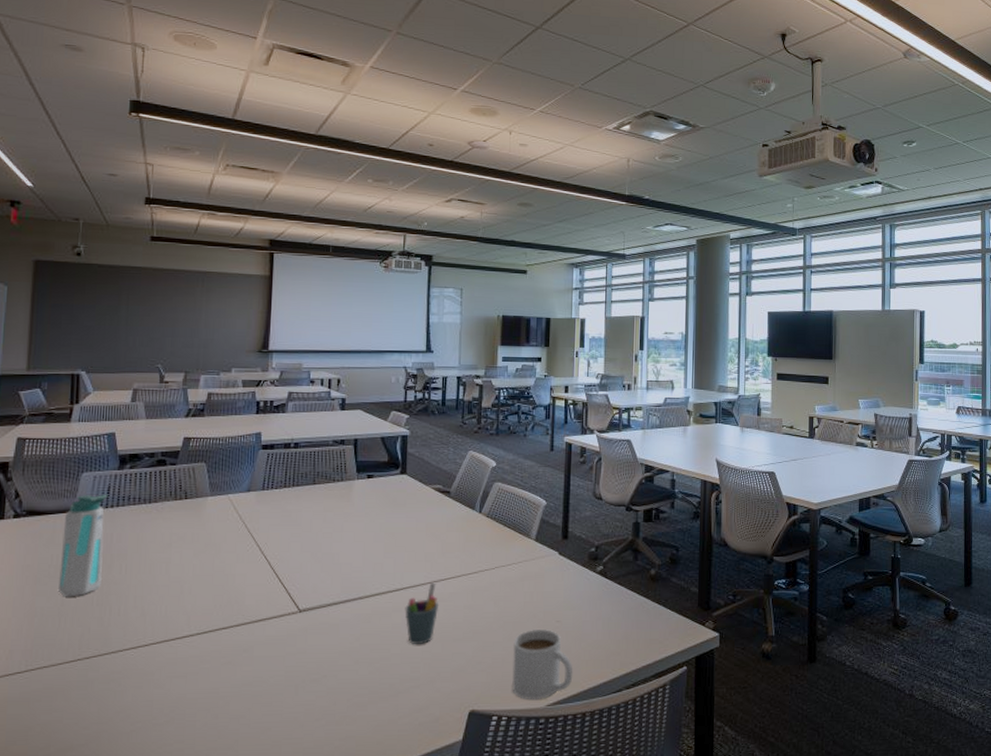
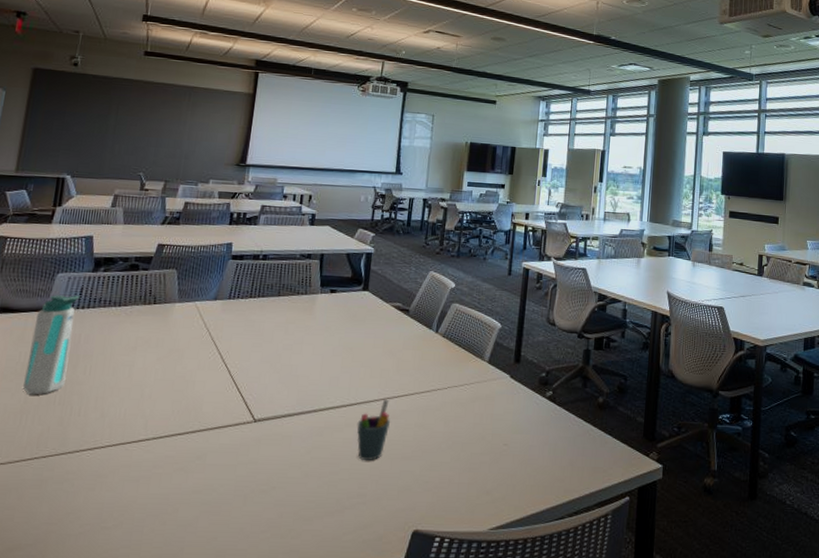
mug: present [512,628,573,699] -> none [456,450,518,523]

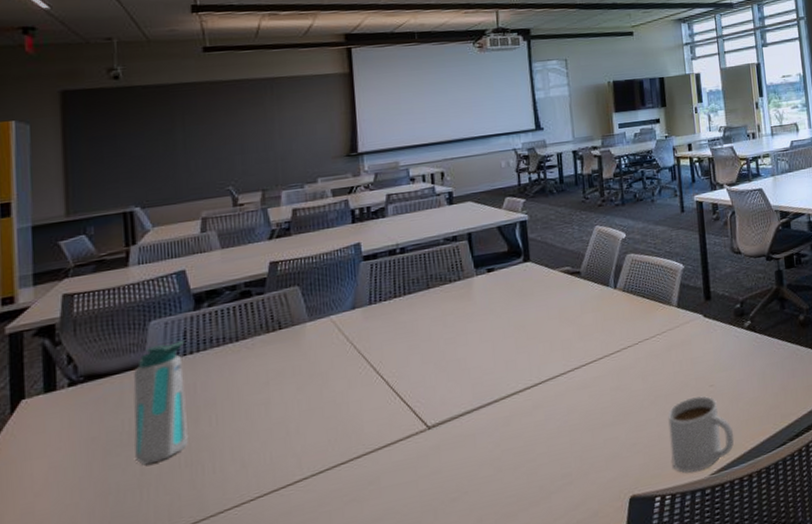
pen holder: present [356,399,391,461] -> none [546,369,584,441]
mug: none [456,450,518,523] -> present [668,396,735,473]

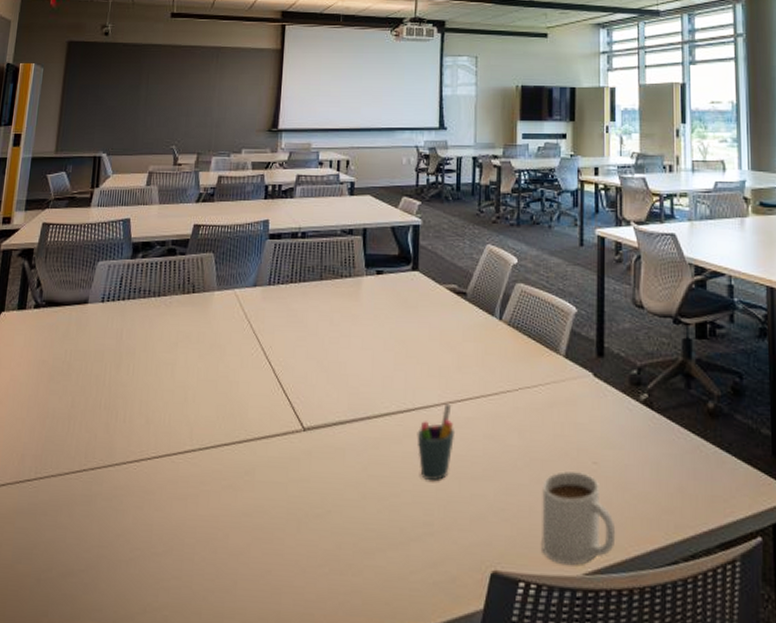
water bottle: present [133,340,188,465] -> none [70,285,121,398]
pen holder: none [546,369,584,441] -> present [417,403,456,481]

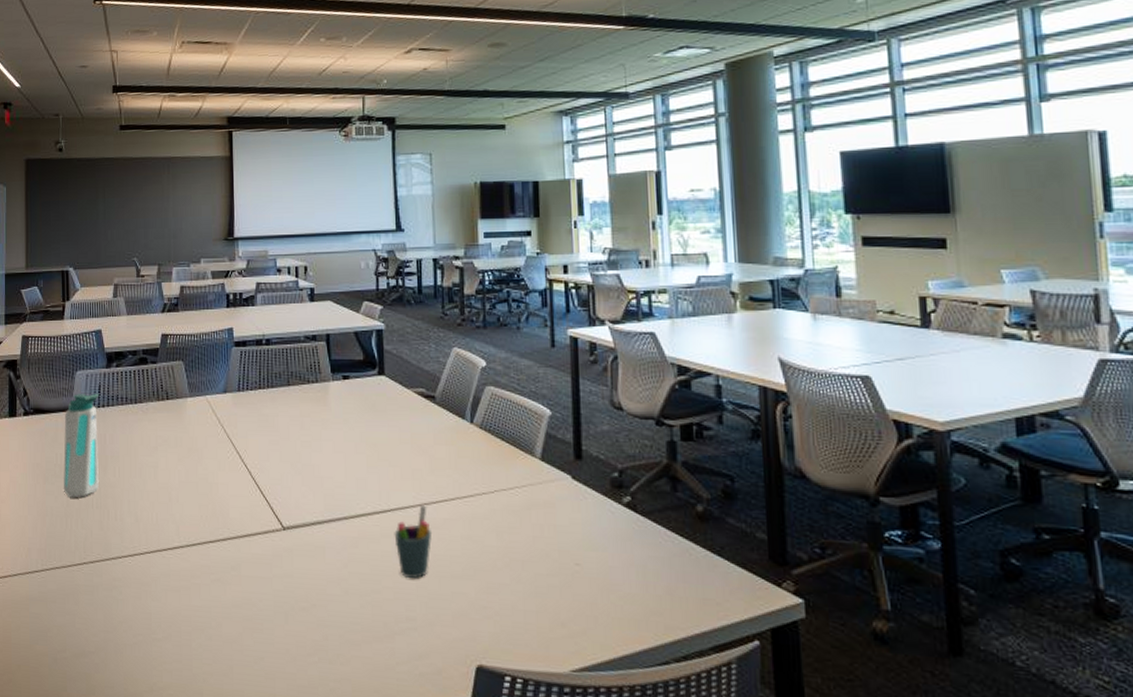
water bottle: none [70,285,121,398] -> present [63,393,100,498]
mug: present [542,470,616,565] -> none [524,571,603,662]

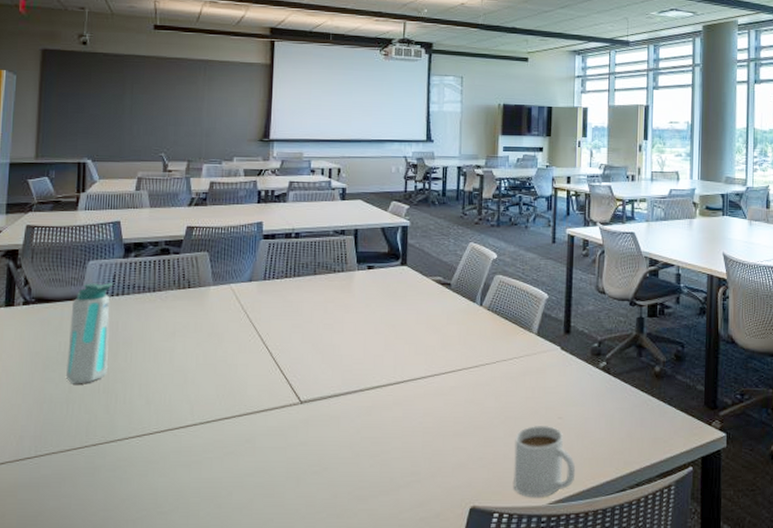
pen holder: present [394,505,433,579] -> none [405,376,440,439]
mug: none [524,571,603,662] -> present [513,425,576,497]

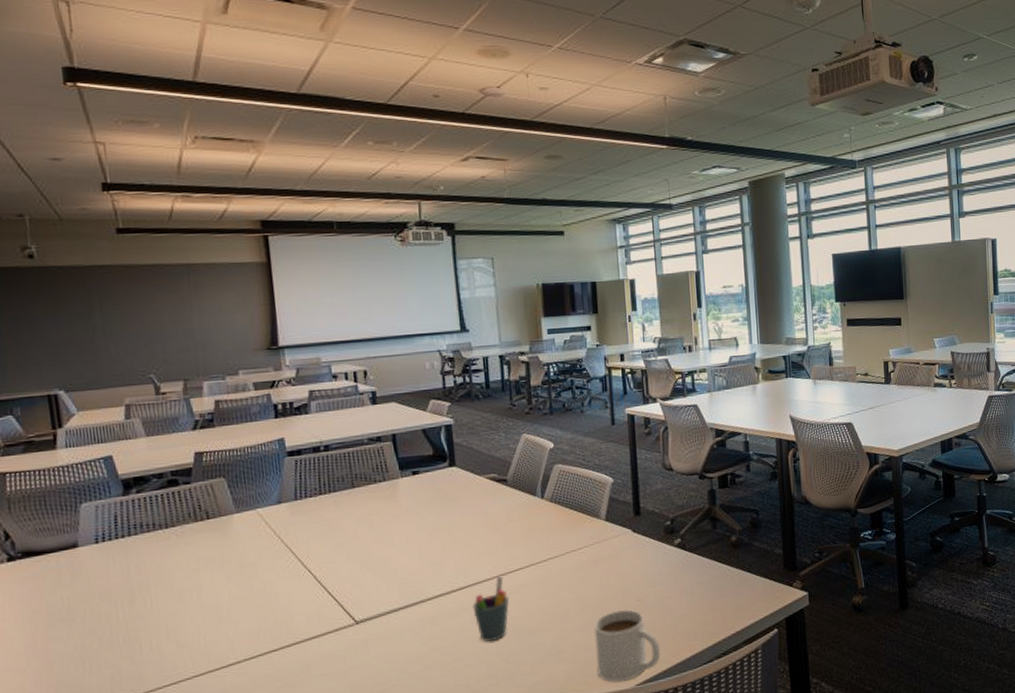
water bottle: present [66,282,114,384] -> none [69,523,125,640]
pen holder: none [405,376,440,439] -> present [472,576,510,643]

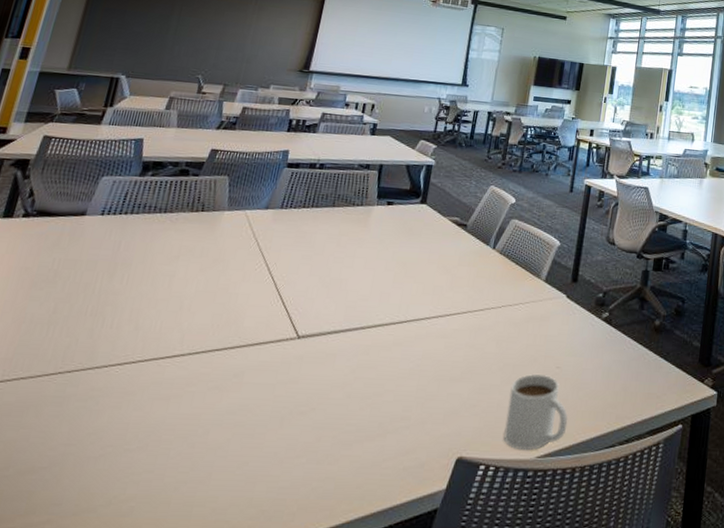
pen holder: present [472,576,510,643] -> none [404,317,441,382]

